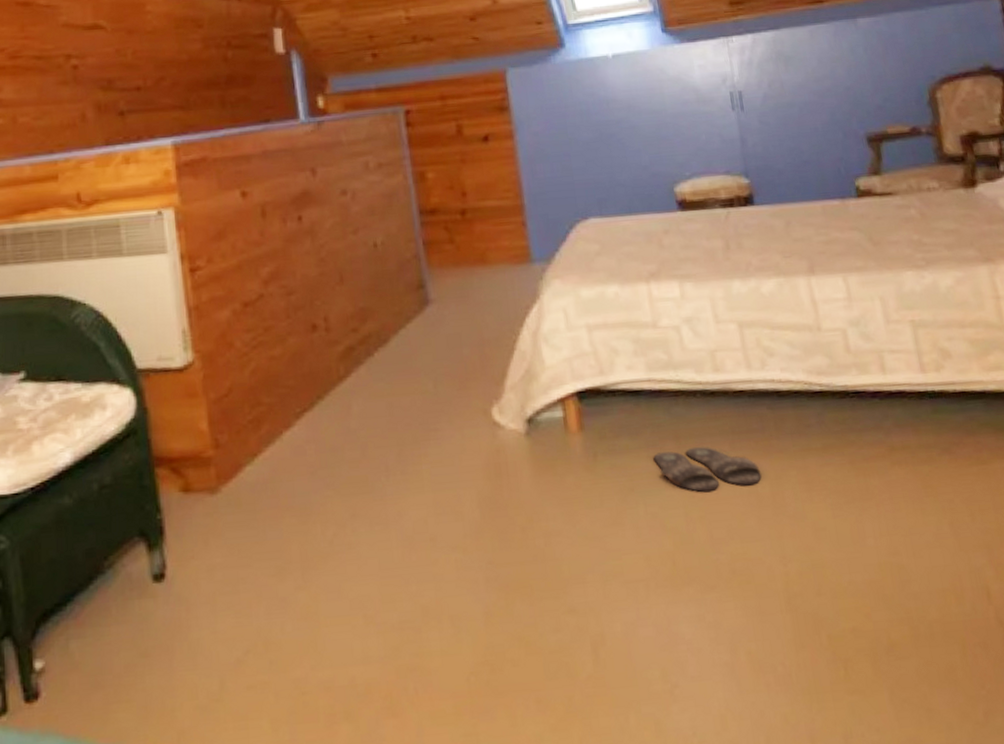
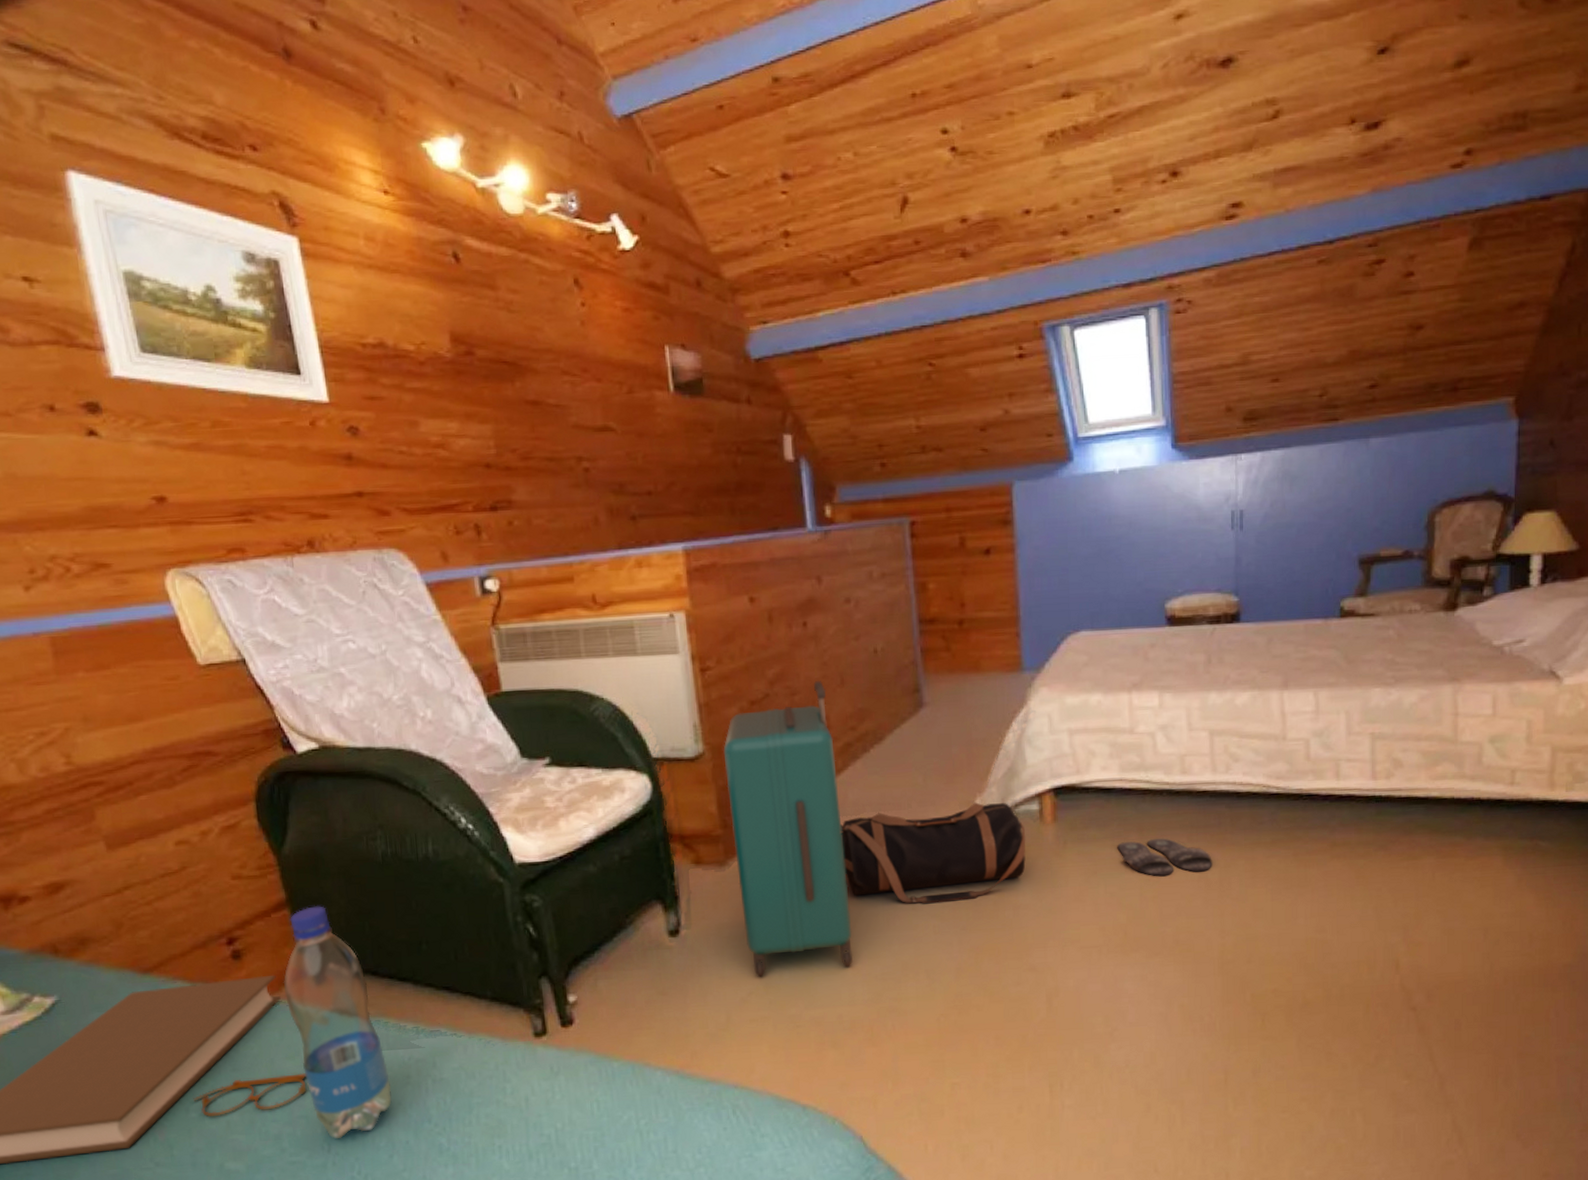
suitcase: none [214,278,365,630] -> present [723,680,853,977]
duffel bag: none [345,410,554,533] -> present [841,802,1026,903]

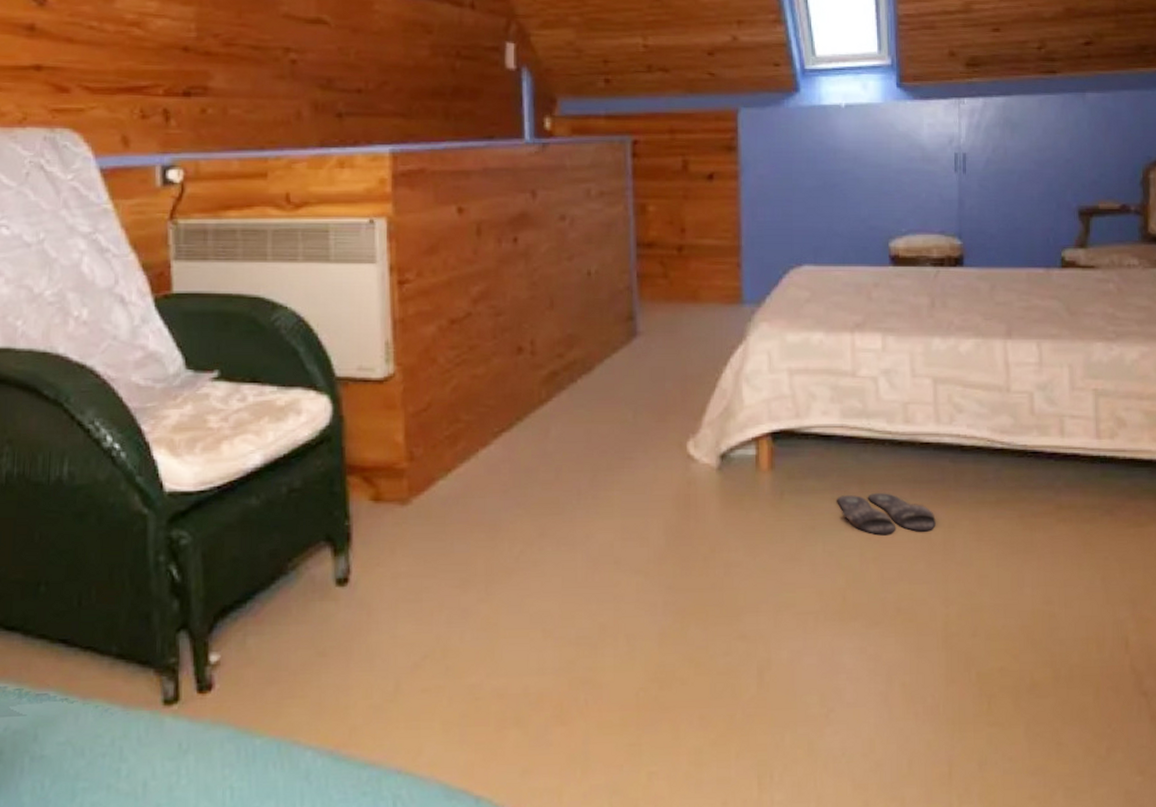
suitcase: present [723,680,853,977] -> none [416,301,546,637]
duffel bag: present [841,802,1026,903] -> none [540,444,741,556]

